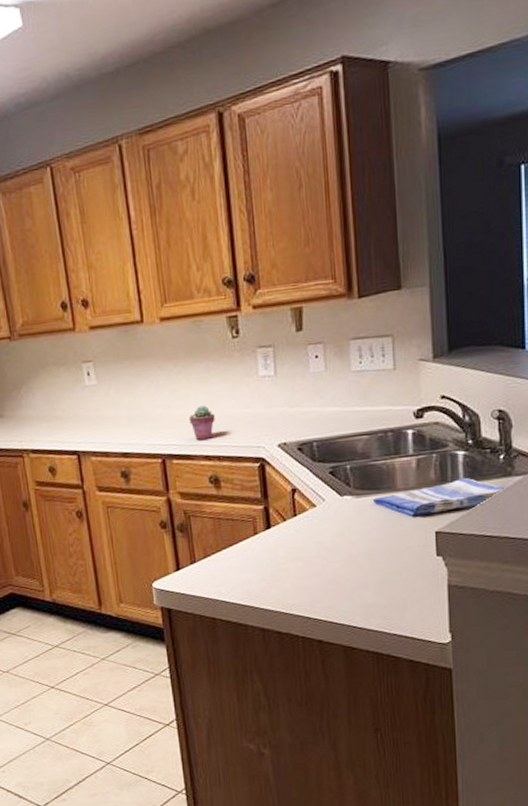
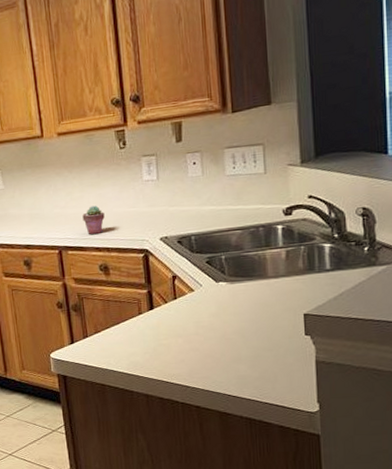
dish towel: present [372,478,505,517] -> none [245,267,370,301]

